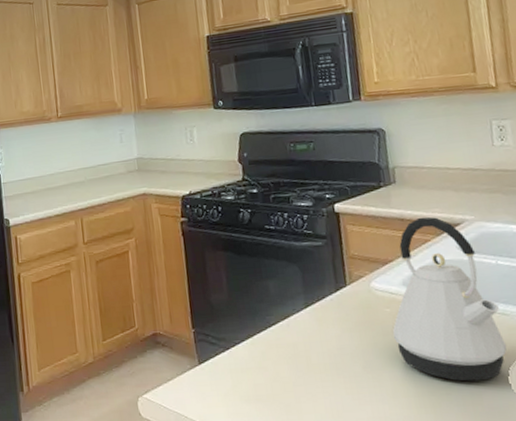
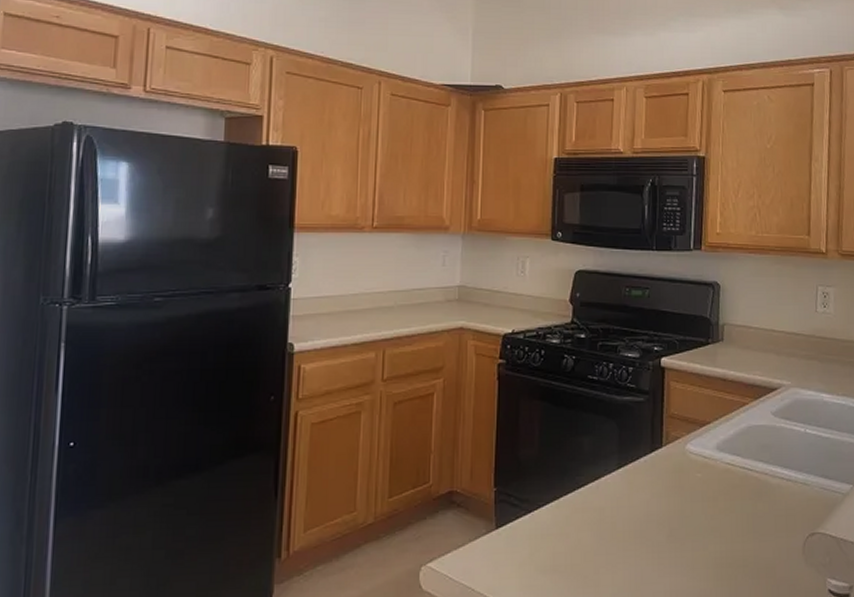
kettle: present [393,217,507,382] -> none [700,379,804,553]

